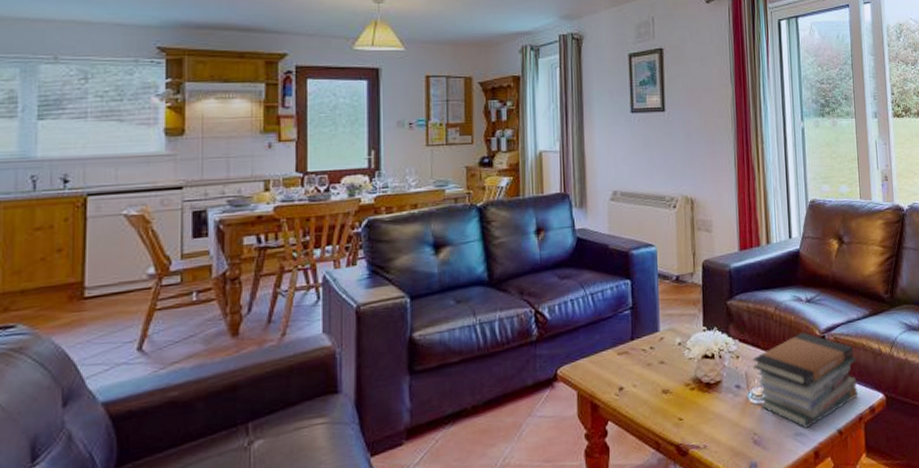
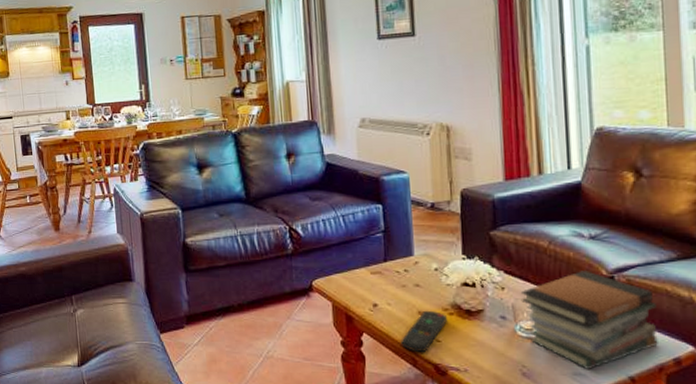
remote control: none [645,387,689,435] -> present [400,310,447,353]

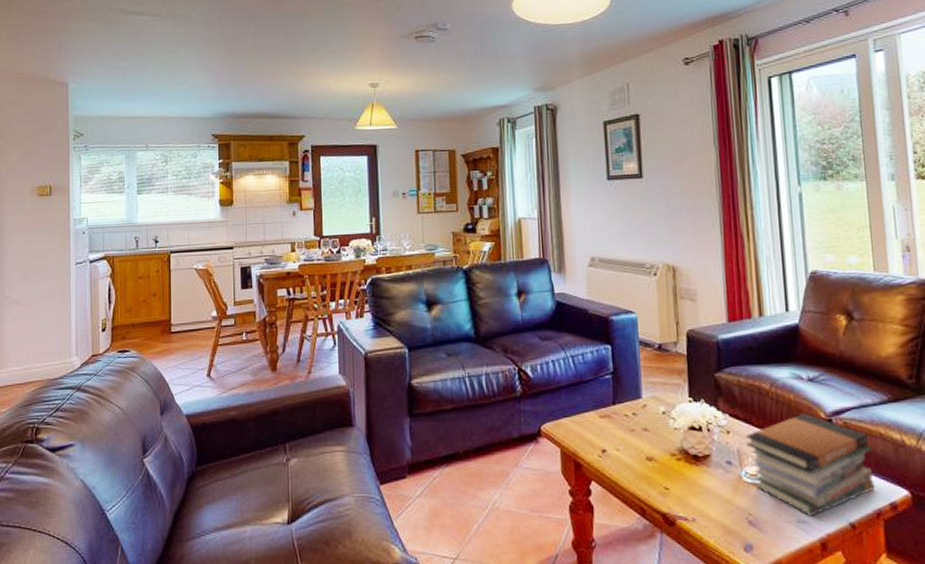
remote control: present [400,310,447,353] -> none [629,455,675,502]

